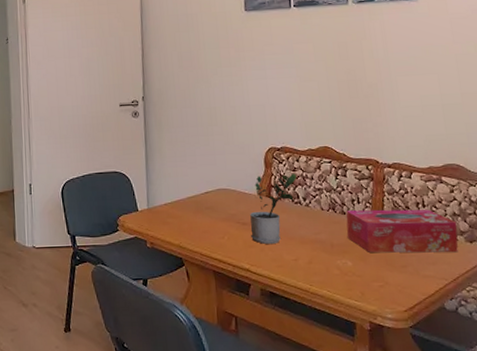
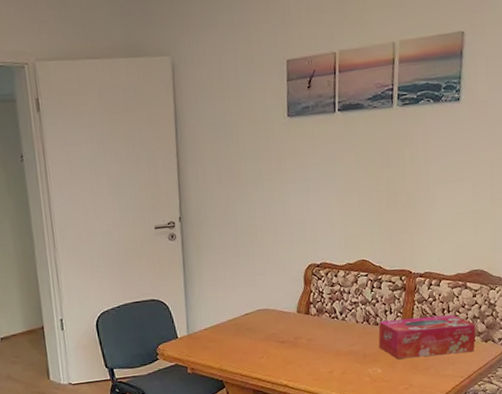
potted plant: present [250,173,297,245] -> none [289,288,335,360]

